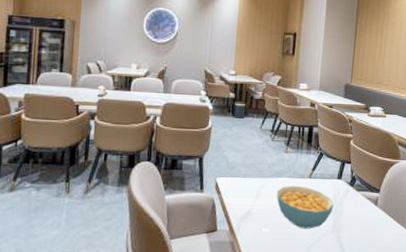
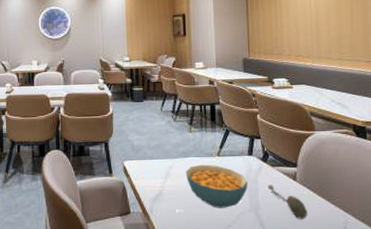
soupspoon: none [351,208,383,242] -> present [268,185,307,219]

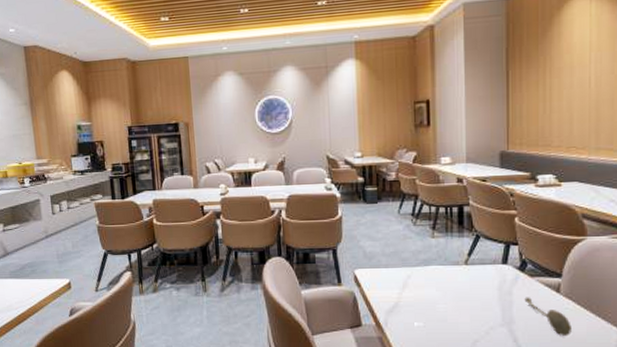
cereal bowl: present [185,164,248,208] -> none [426,273,501,322]

